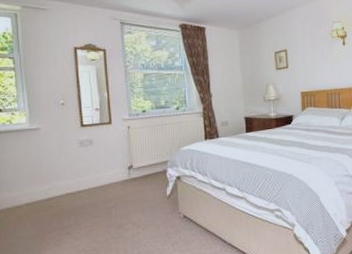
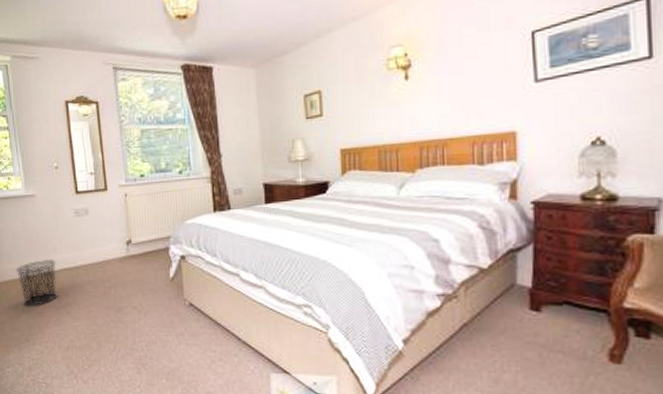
waste bin: none [15,185,59,232] -> present [16,259,58,307]

